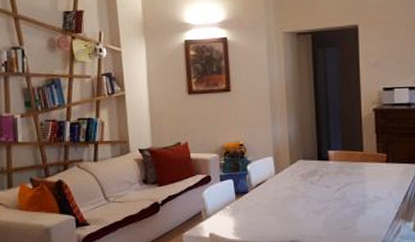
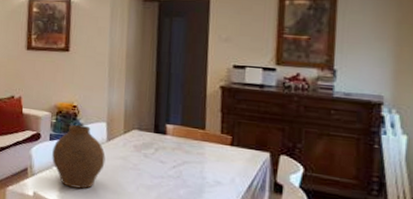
vase: none [224,162,275,223] -> present [52,124,106,189]

